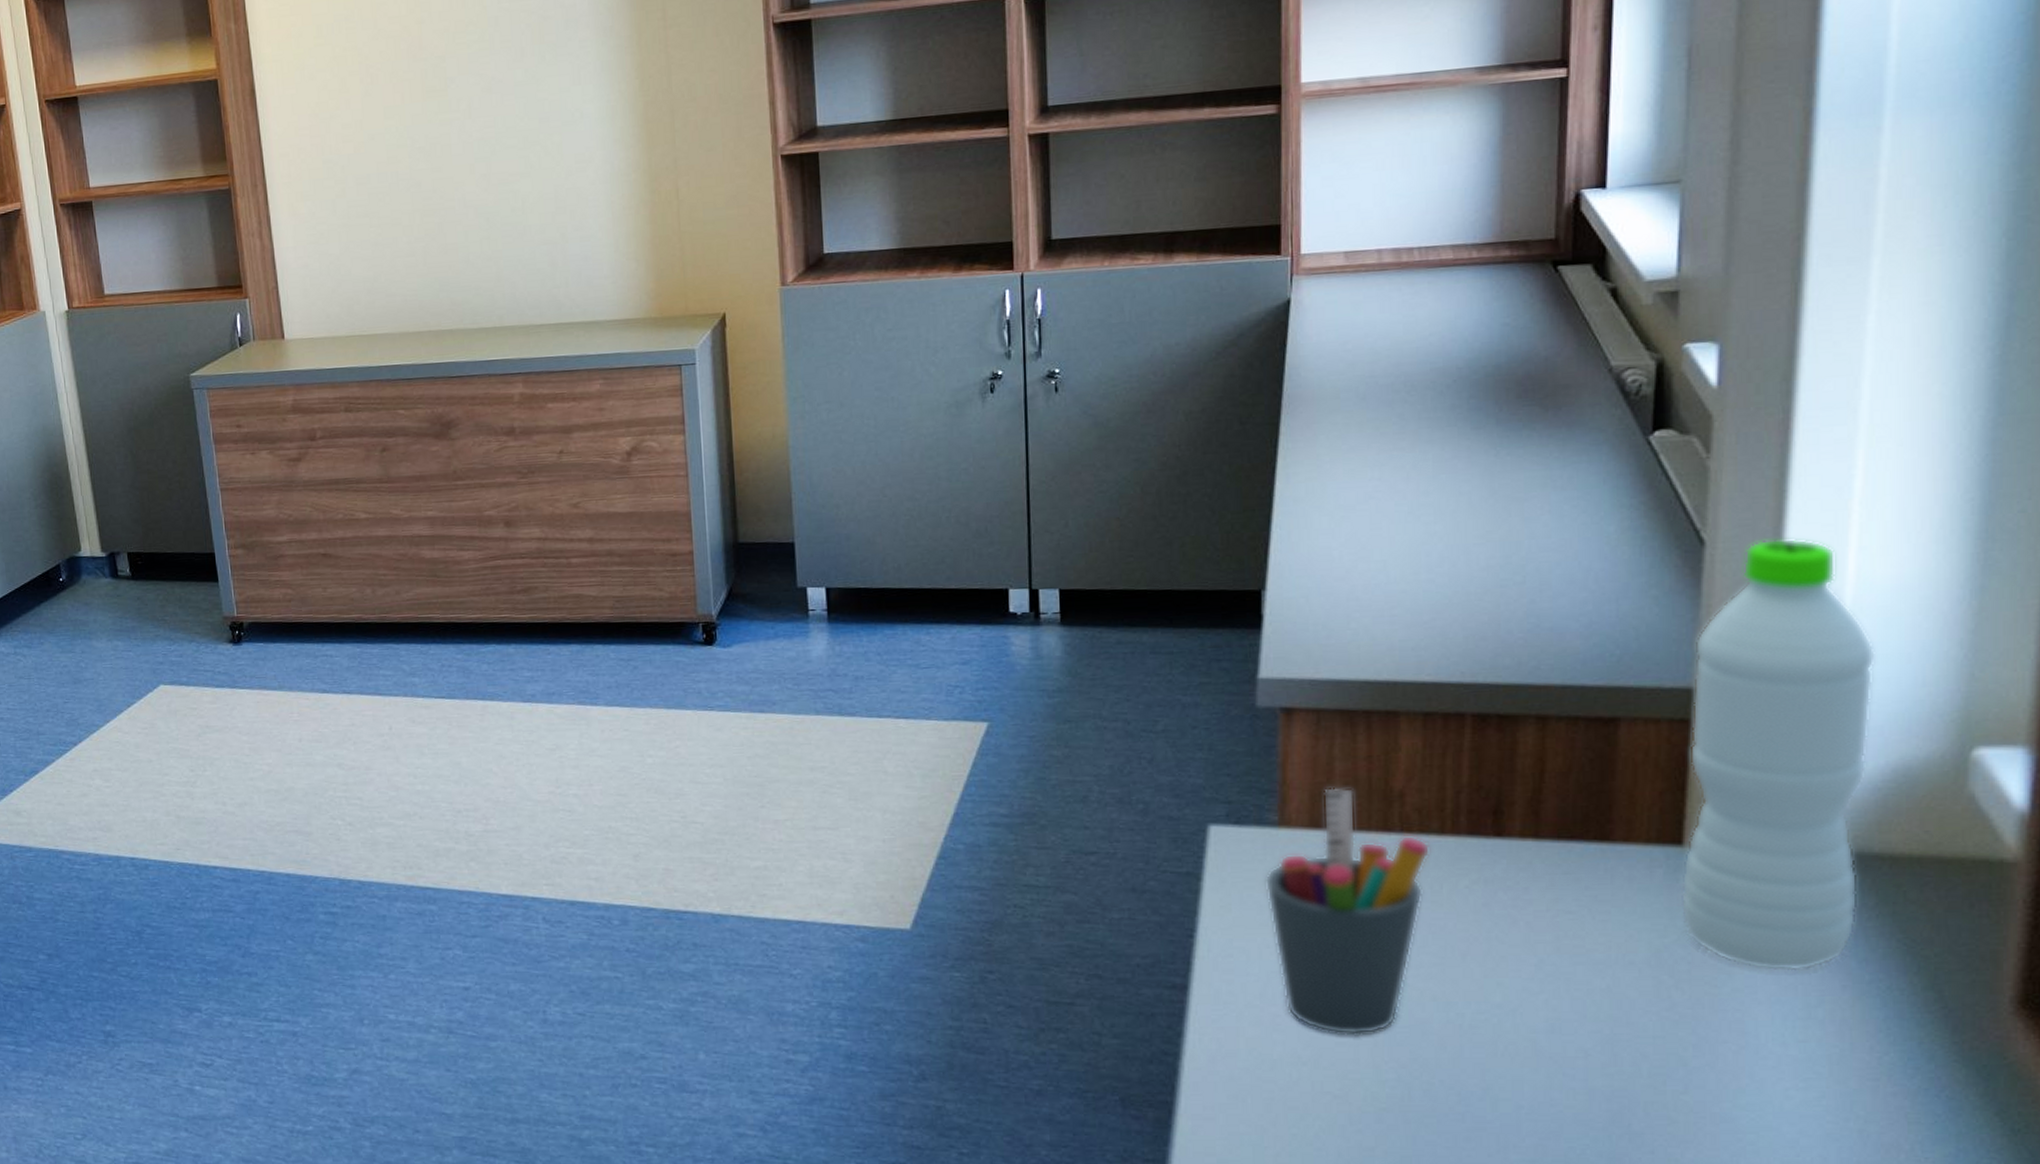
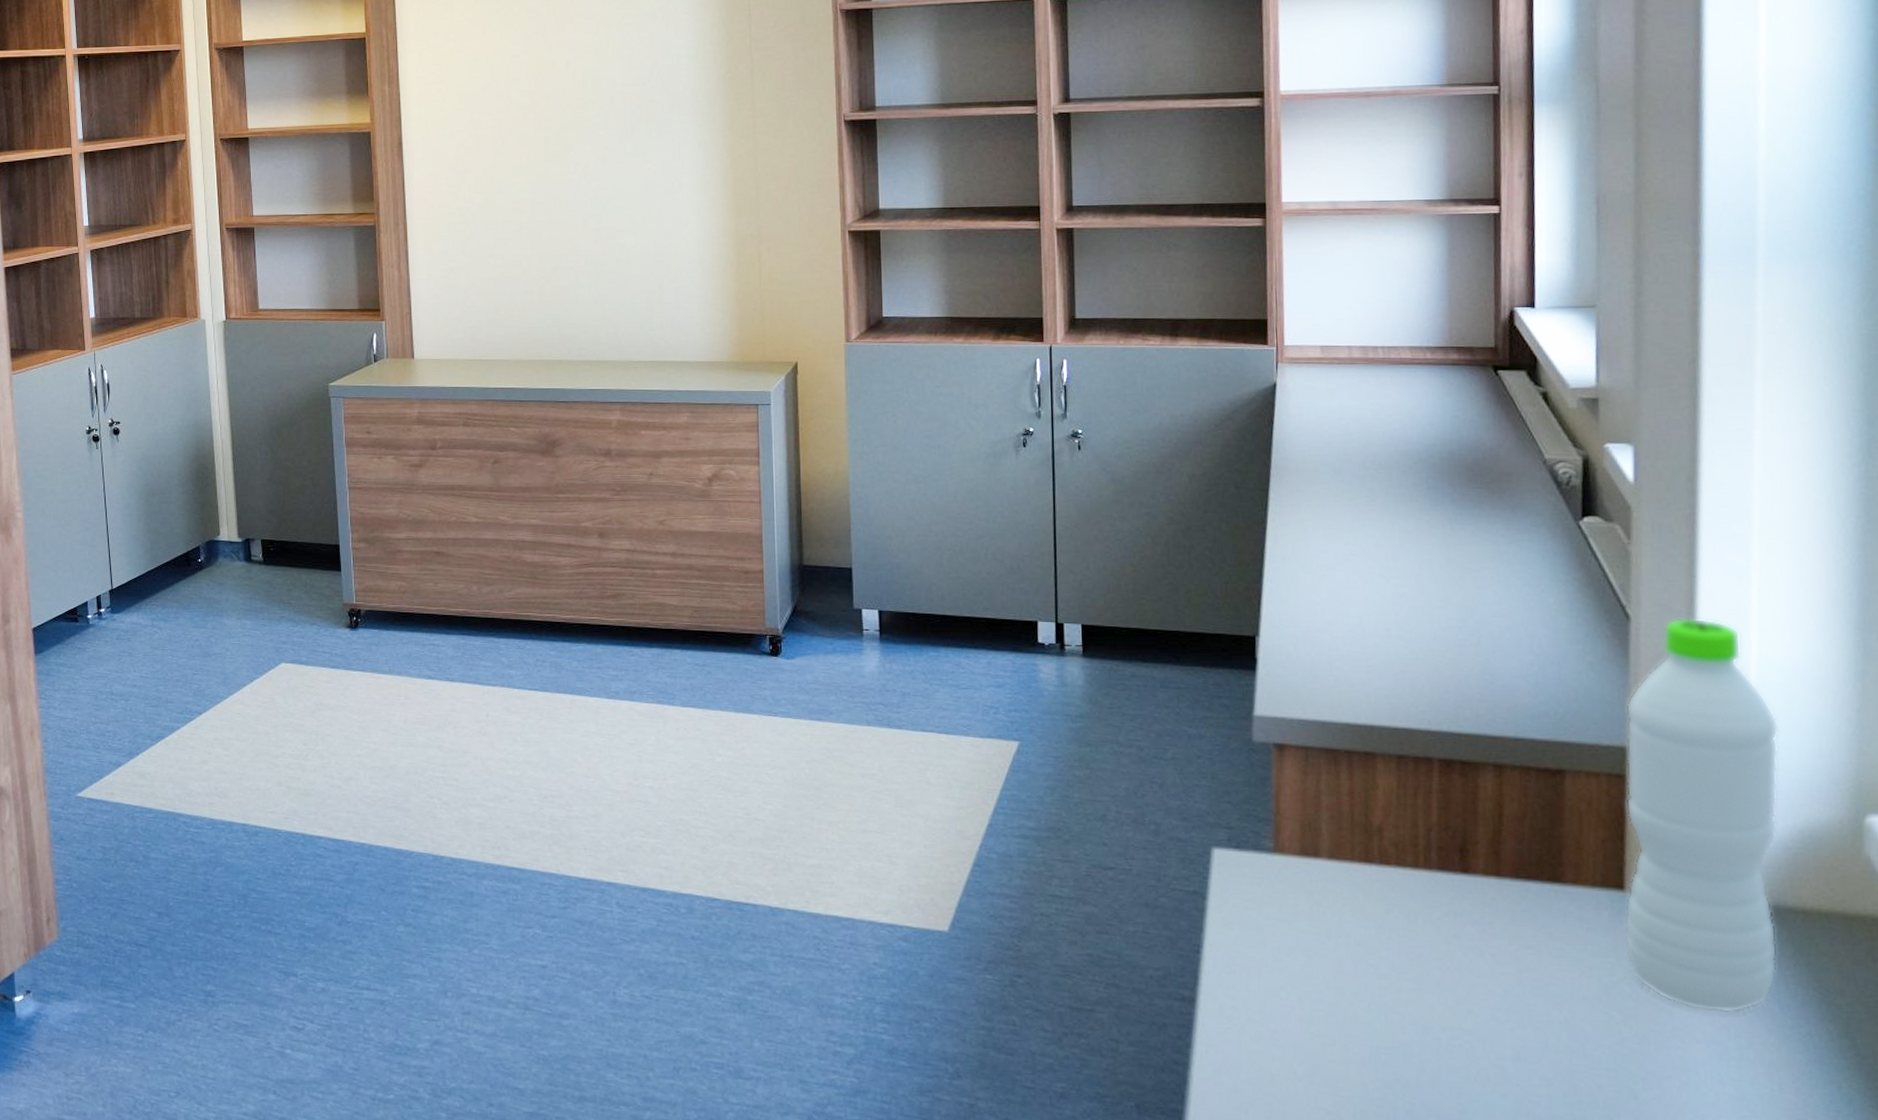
pen holder: present [1264,786,1431,1036] -> none [1262,818,1407,1055]

